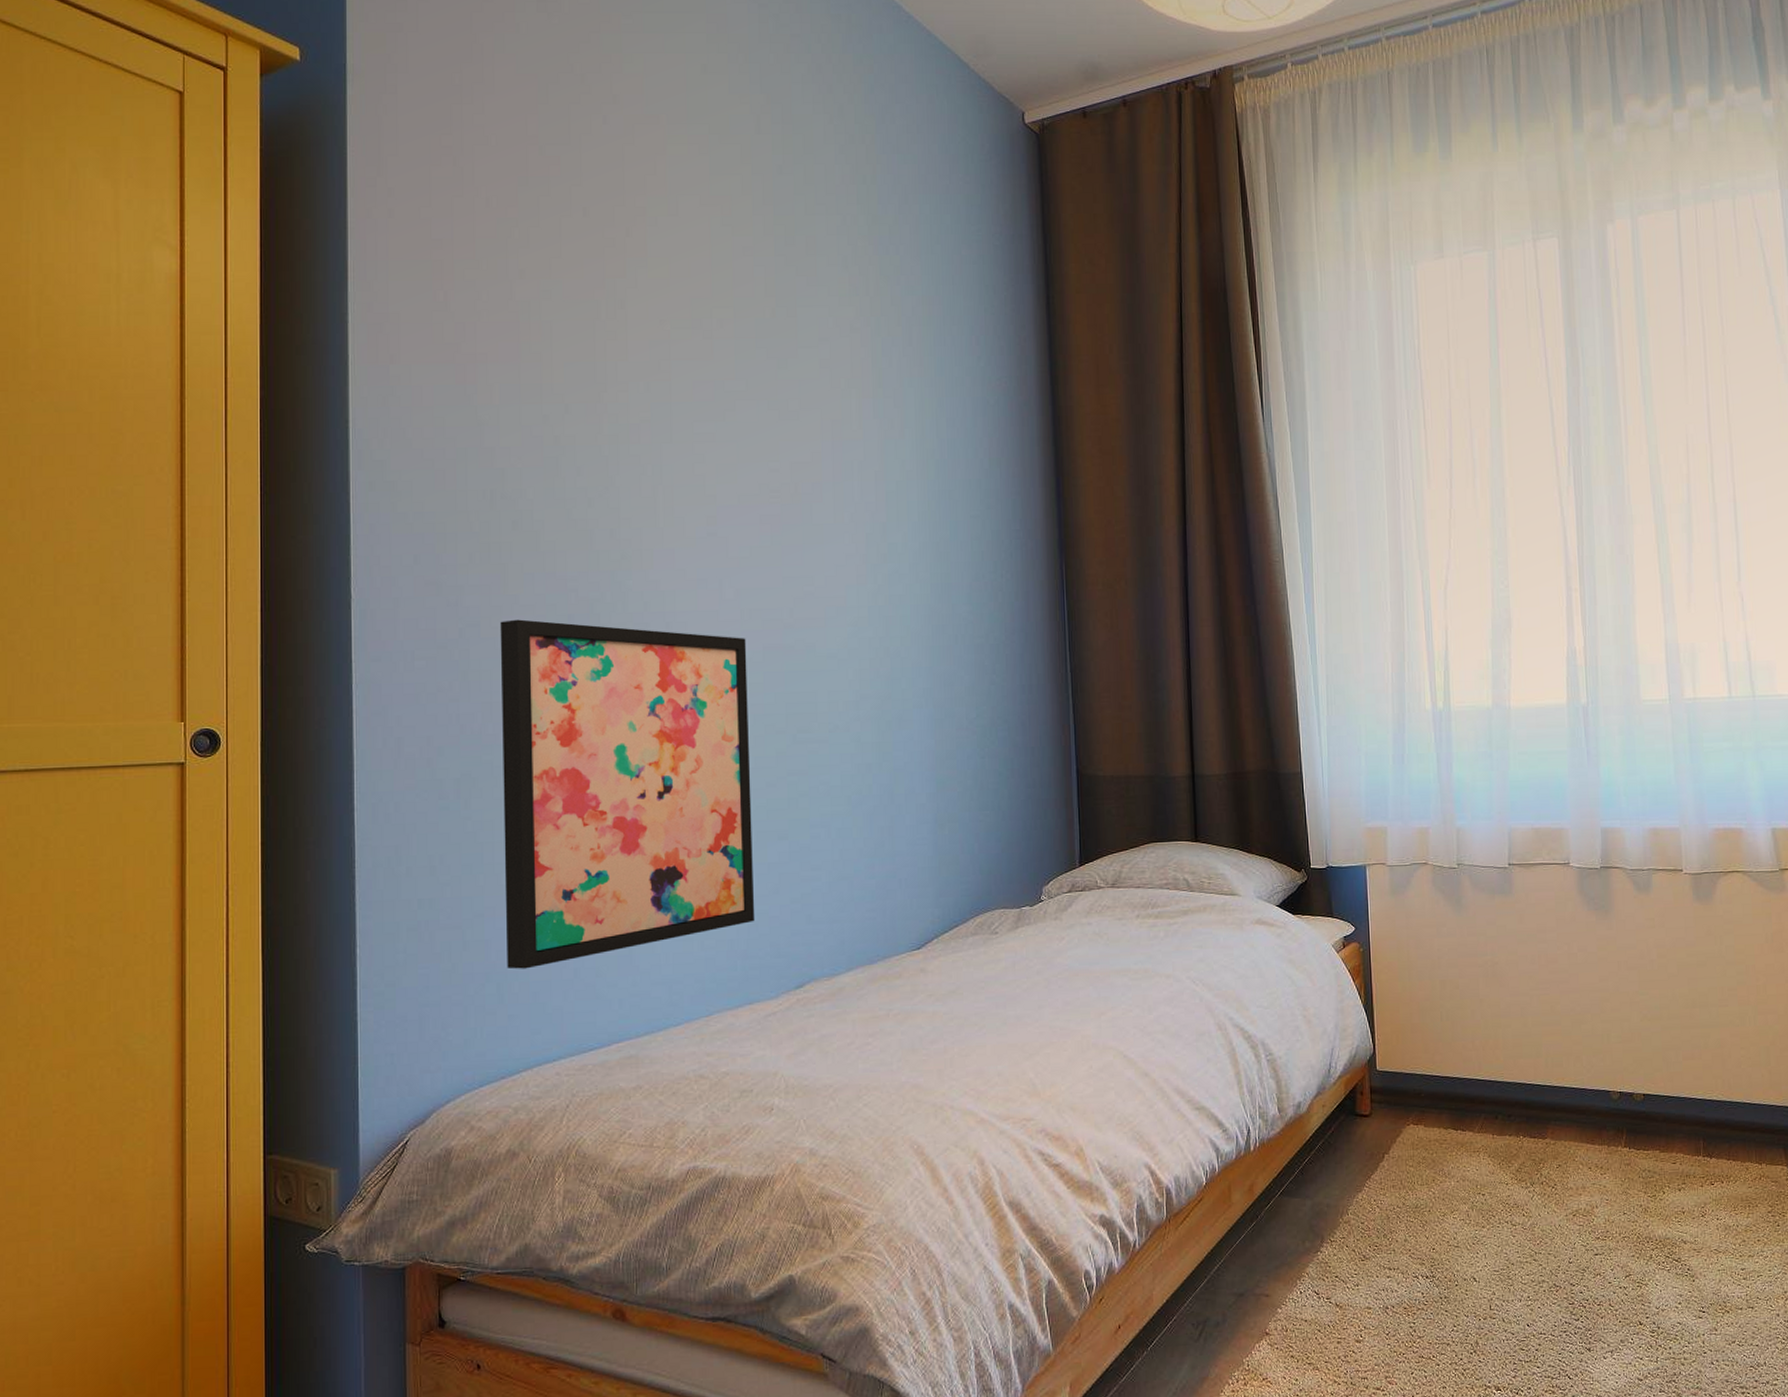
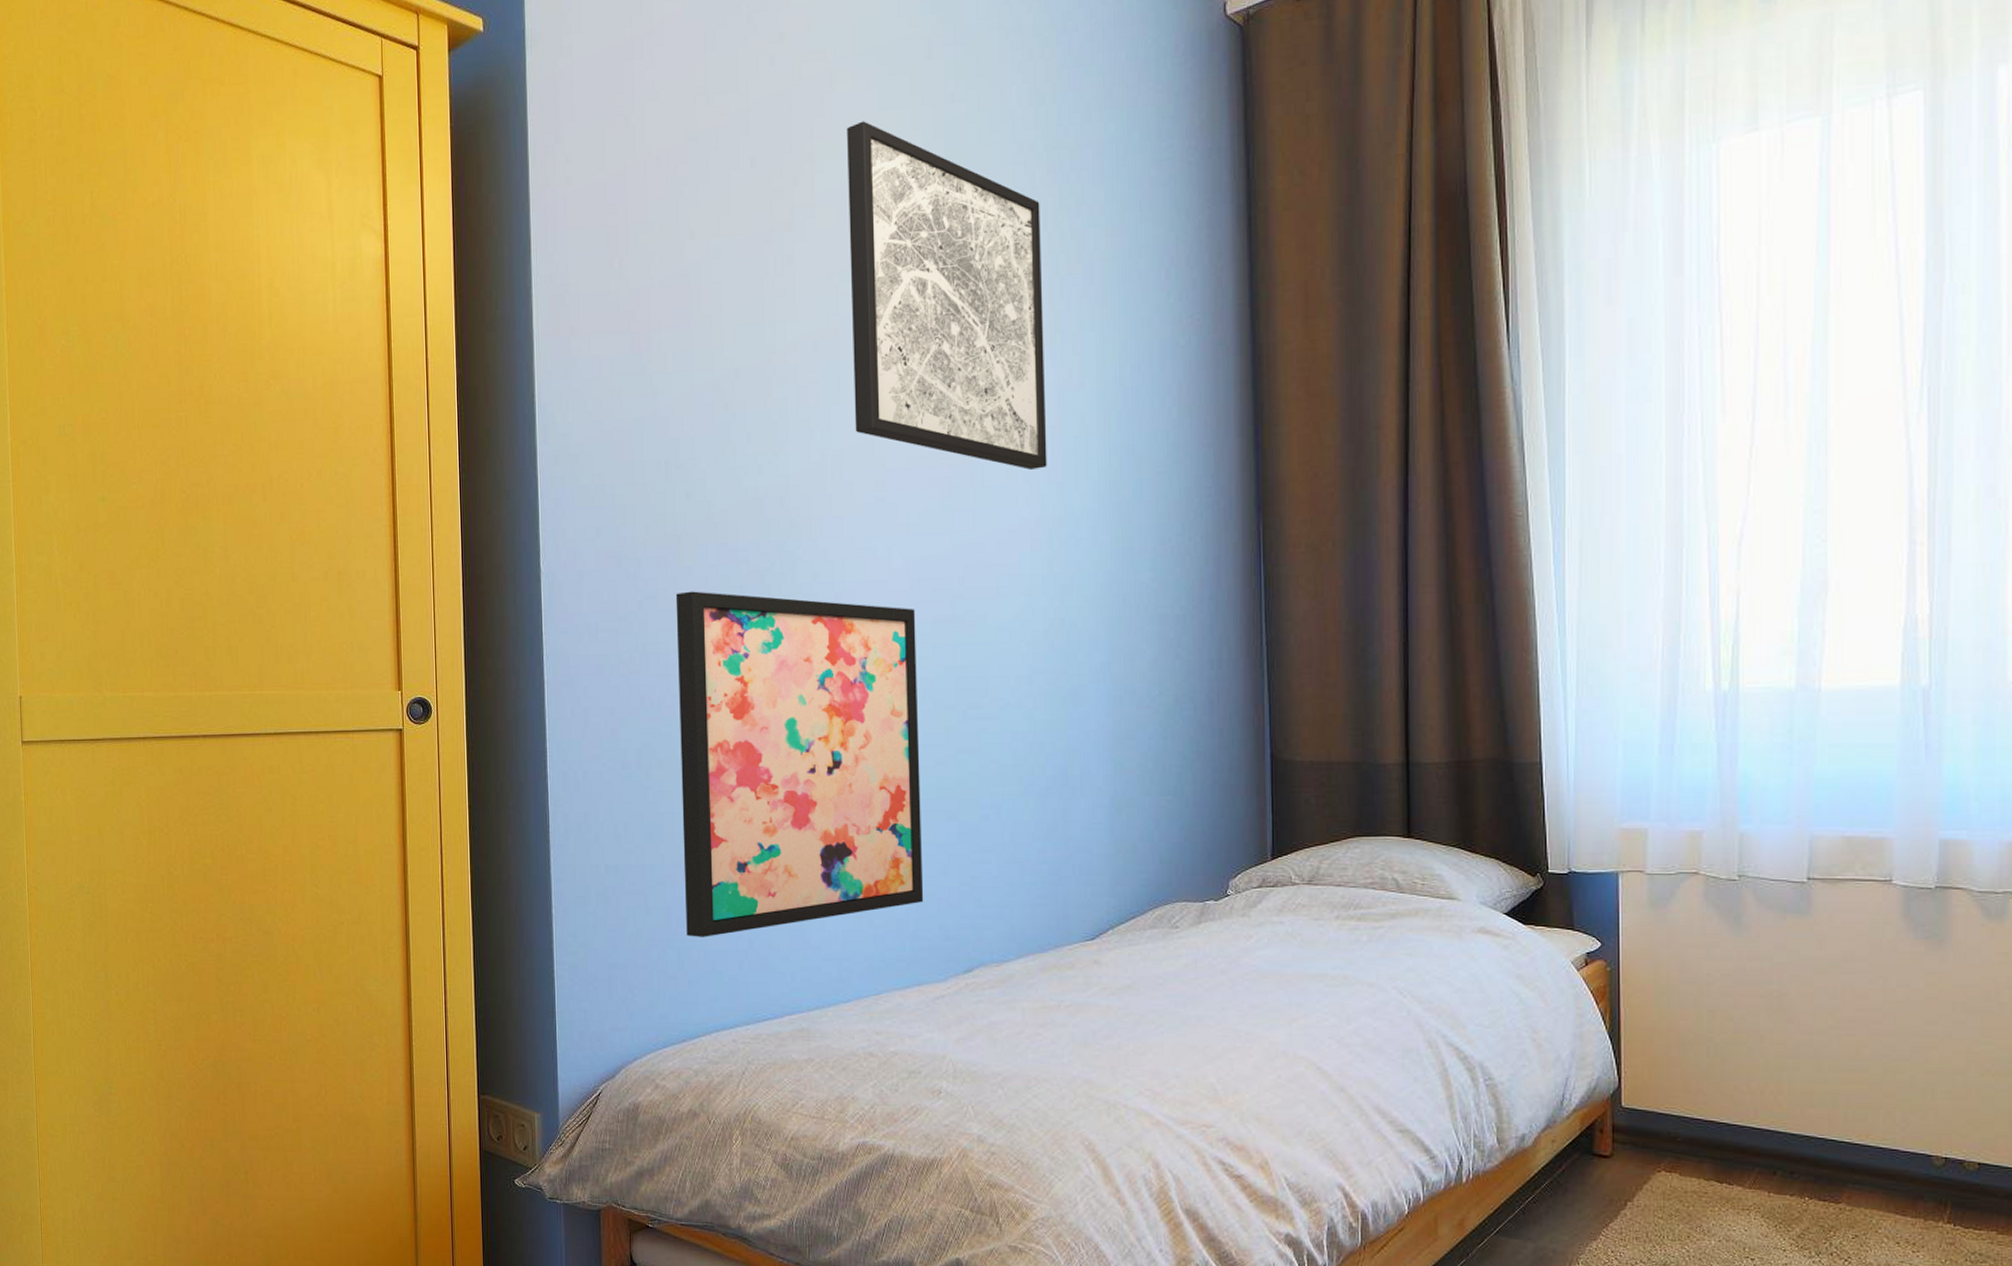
wall art: none [679,183,872,511] -> present [847,121,1047,471]

